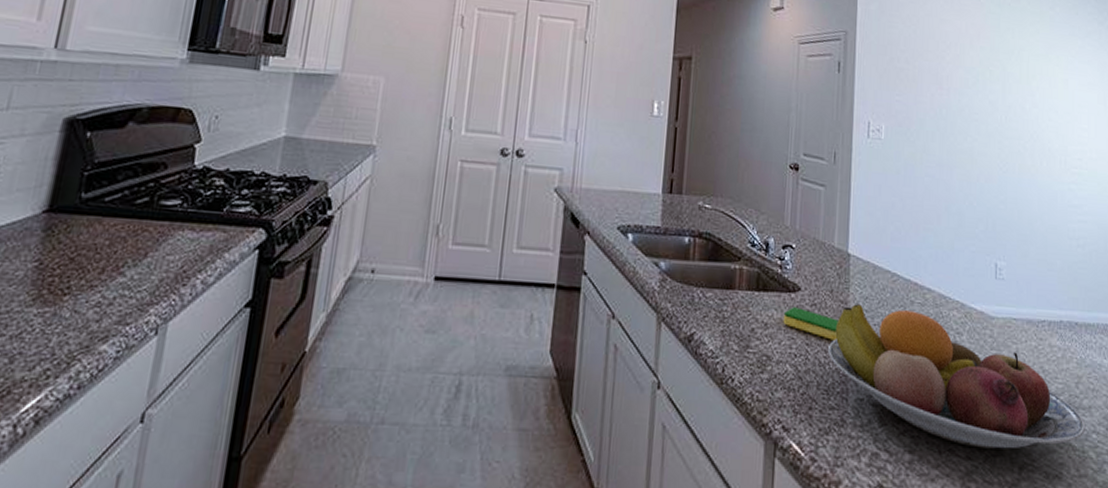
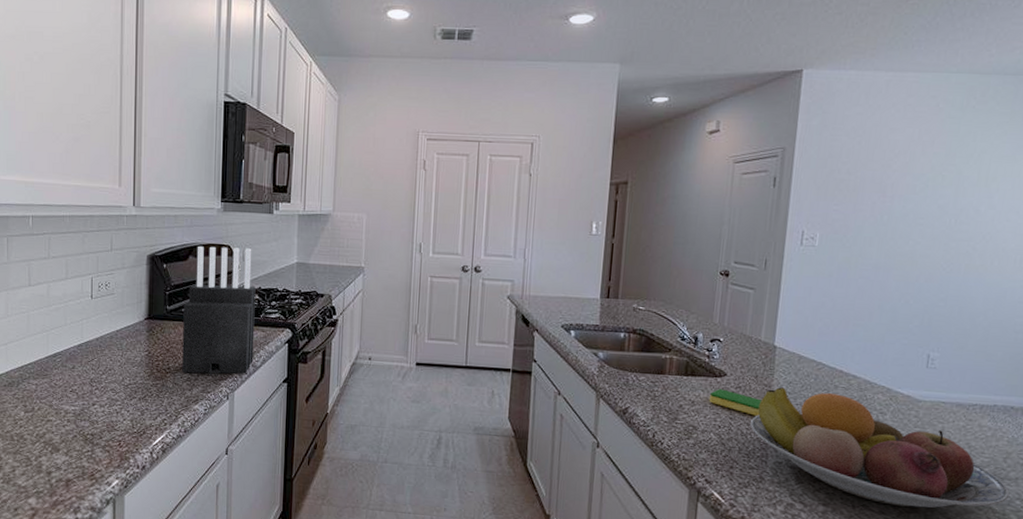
knife block: none [89,109,223,299] -> present [182,246,256,376]

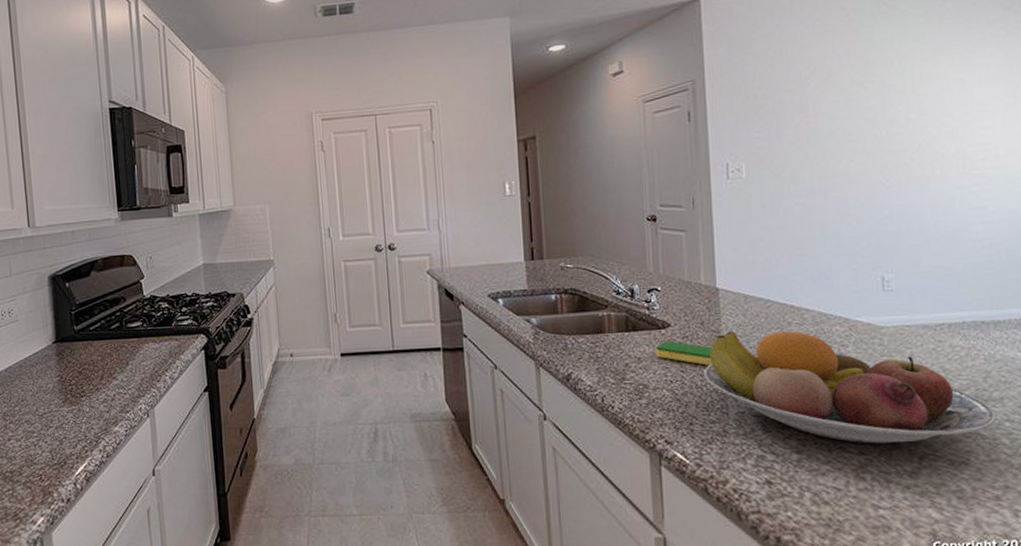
knife block: present [182,246,256,376] -> none [91,256,170,395]

